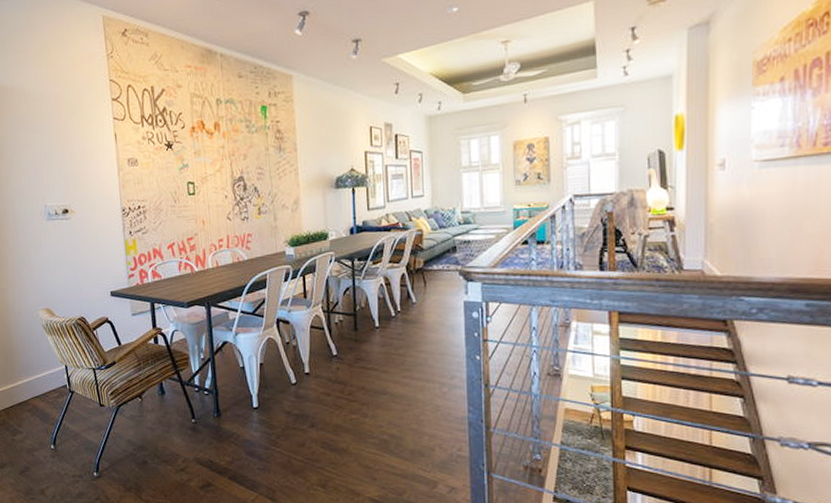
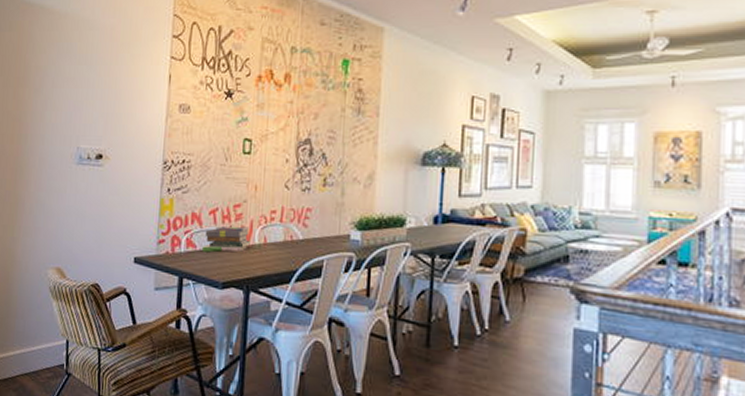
books: none [166,255,205,280] -> present [202,226,250,253]

